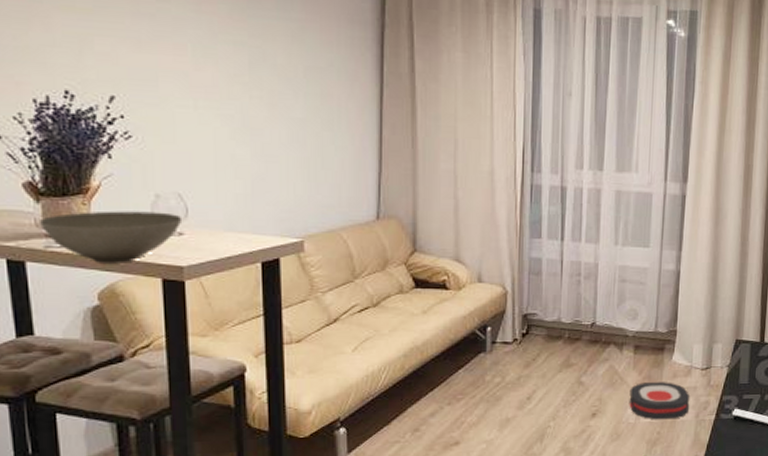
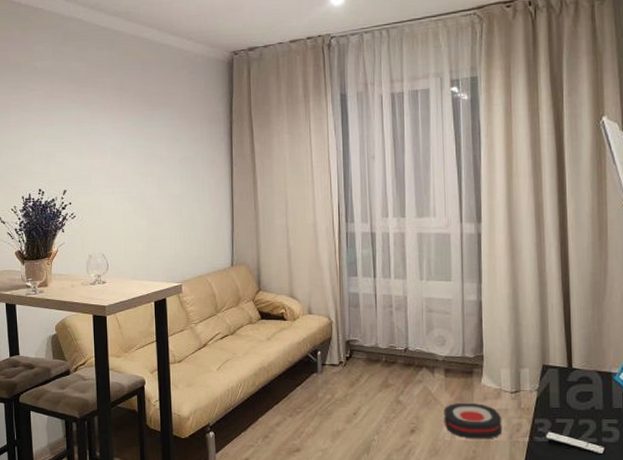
bowl: present [40,211,183,264] -> none [24,267,105,305]

